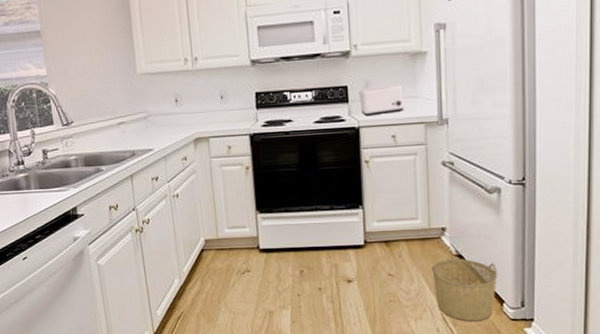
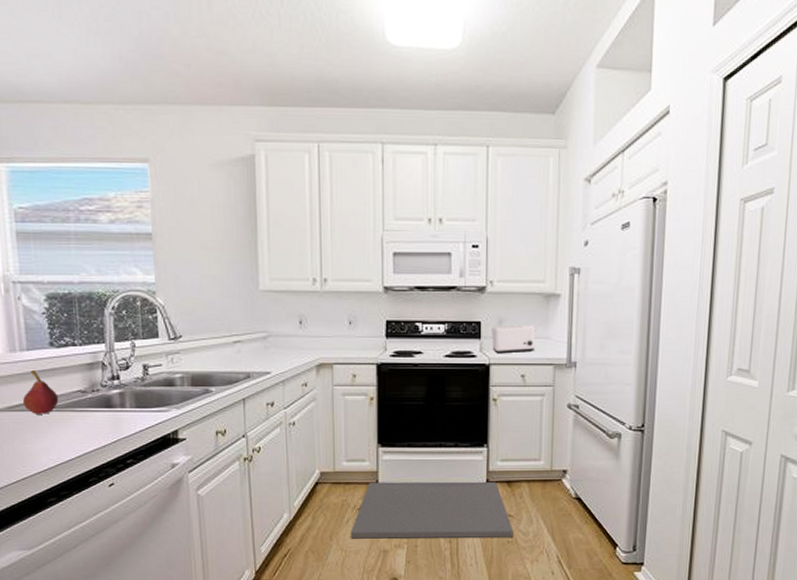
door mat: none [236,242,395,301] -> present [350,481,513,539]
basket: present [432,258,497,322] -> none [551,501,612,565]

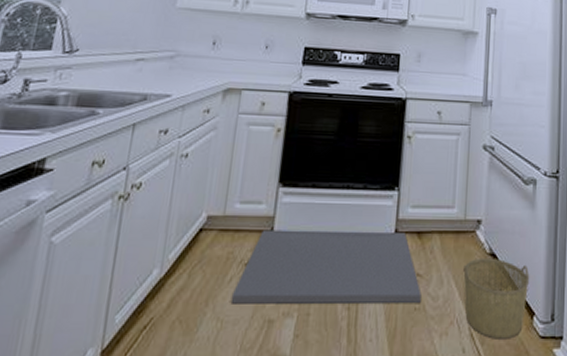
toaster: present [492,325,536,354] -> none [409,59,454,88]
basket: none [551,501,612,565] -> present [463,257,529,339]

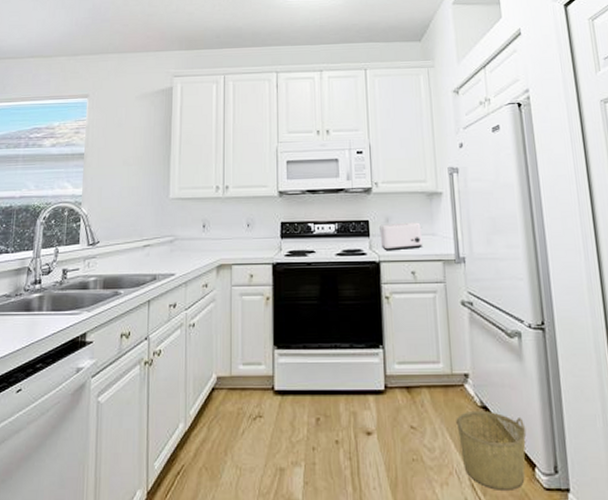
door mat: present [230,229,422,304] -> none [245,387,418,454]
toaster: none [409,59,454,88] -> present [380,222,423,251]

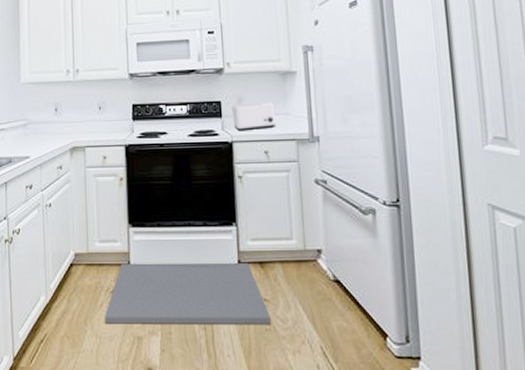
door mat: none [245,387,418,454] -> present [104,262,271,324]
basket: present [456,410,526,490] -> none [309,284,378,358]

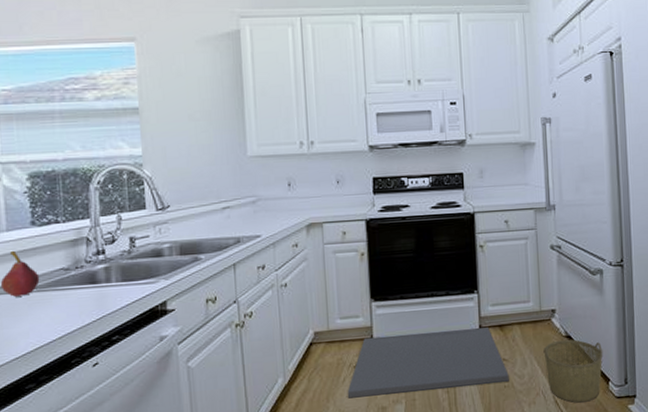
toaster: present [232,102,277,131] -> none [474,173,516,202]
basket: none [309,284,378,358] -> present [543,339,602,403]

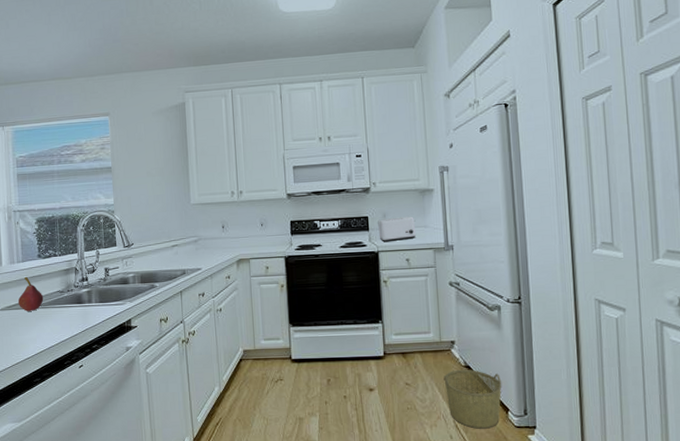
door mat: present [347,327,509,398] -> none [270,353,412,408]
toaster: none [474,173,516,202] -> present [378,216,417,242]

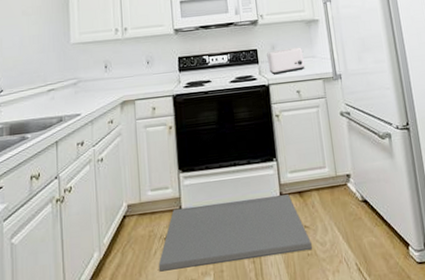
door mat: none [270,353,412,408] -> present [158,194,312,272]
basket: present [443,369,502,429] -> none [342,203,401,270]

